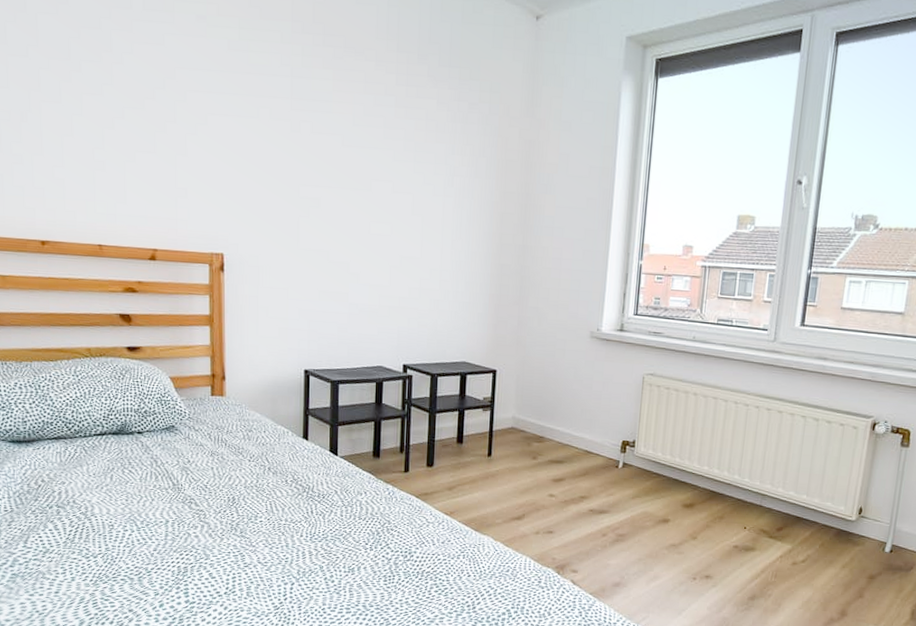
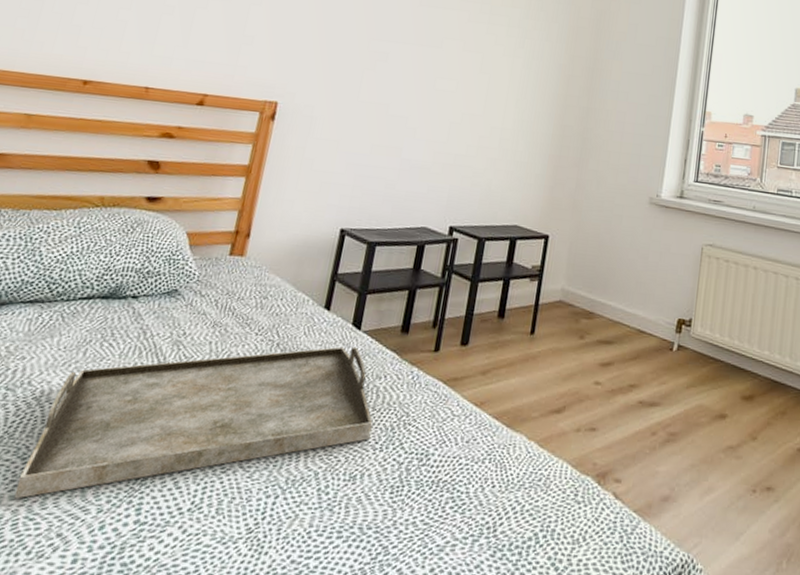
serving tray: none [88,469,361,586] -> present [14,346,373,499]

